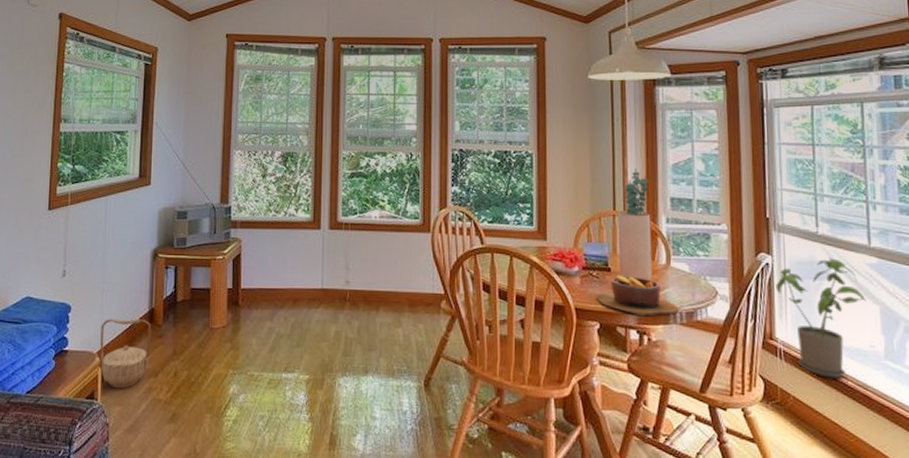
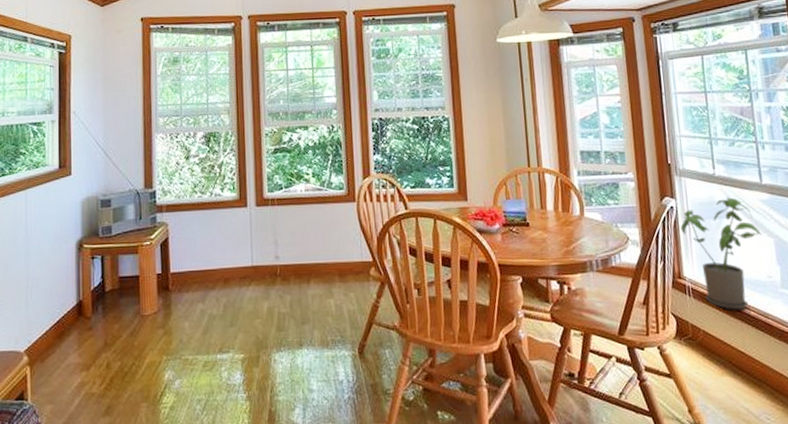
basket: present [100,318,152,389] -> none [27,312,81,387]
bowl: present [596,274,679,316] -> none [517,228,595,267]
vase: present [617,168,653,281] -> none [531,125,569,232]

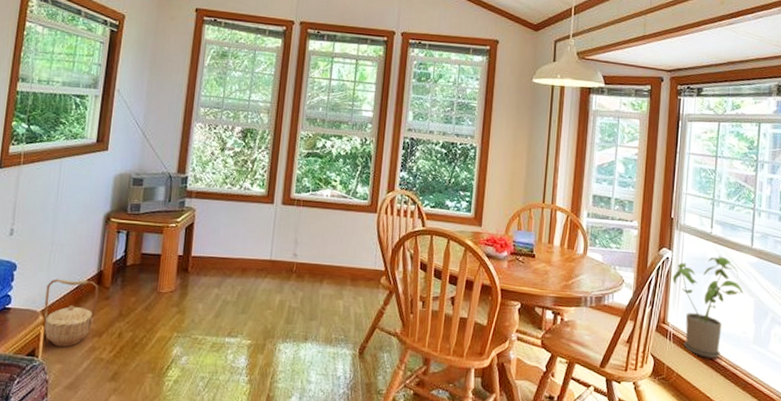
basket: none [27,312,81,387] -> present [44,279,99,348]

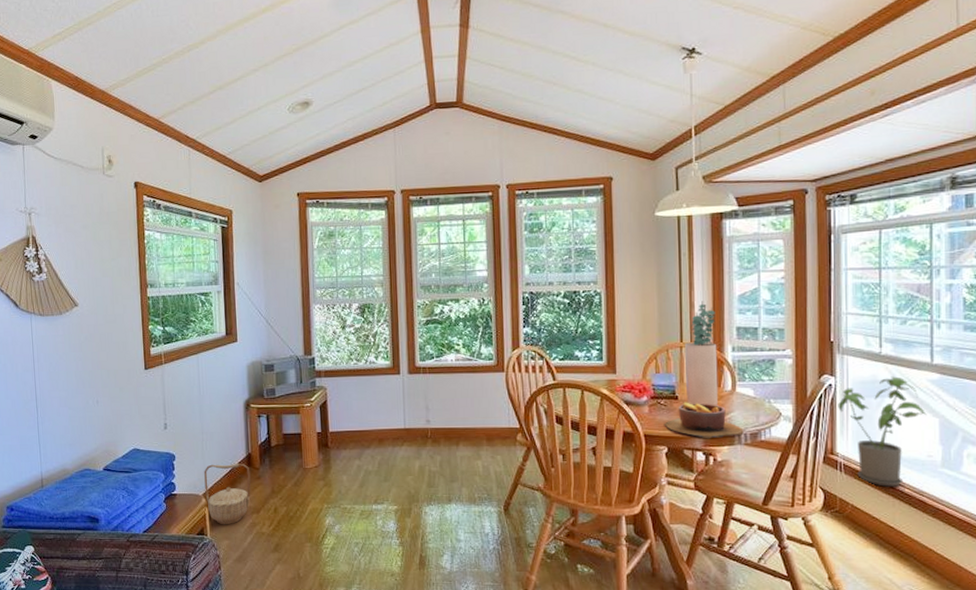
bowl: none [520,260,590,299] -> present [664,402,744,439]
vase: none [542,167,576,268] -> present [684,301,719,406]

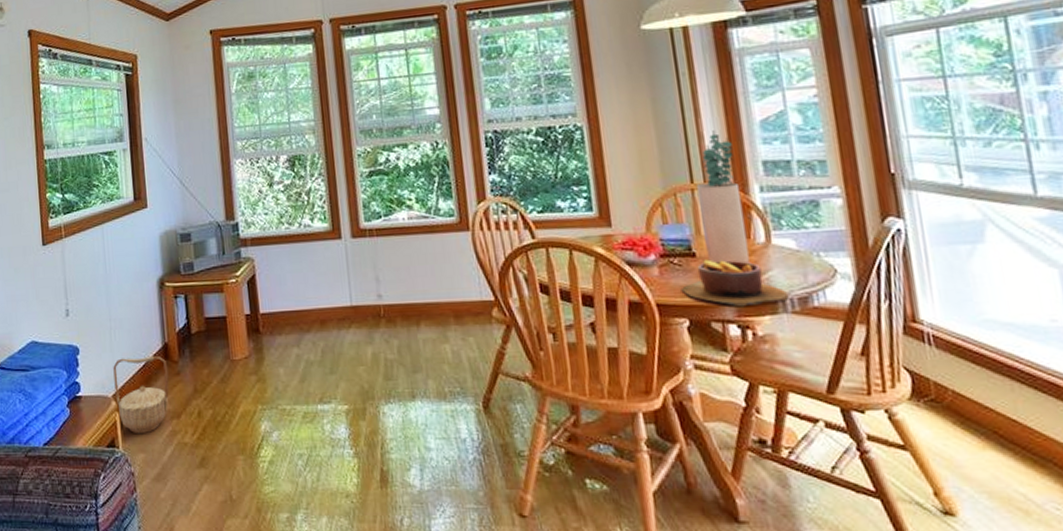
house plant: present [838,376,927,487] -> none [912,215,1040,365]

